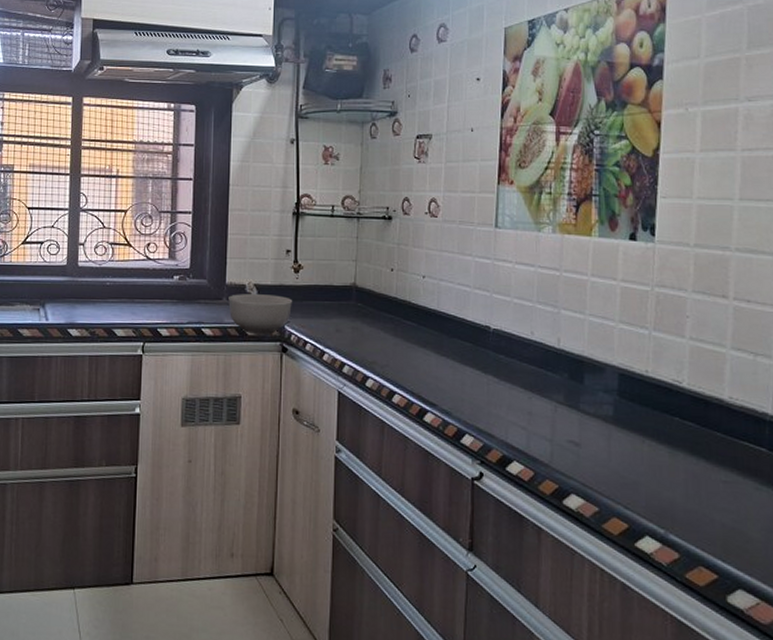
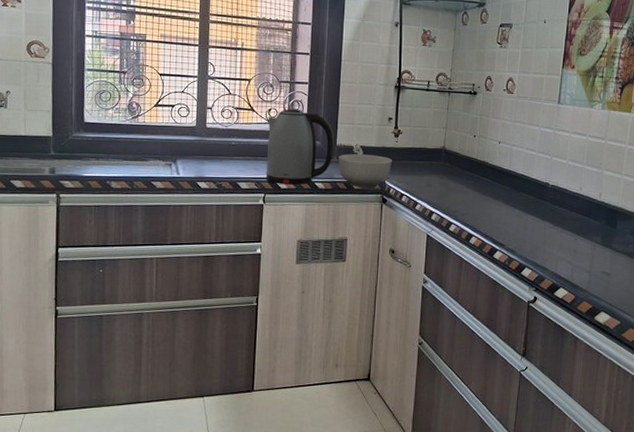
kettle: none [144,242,223,333] -> present [265,108,335,186]

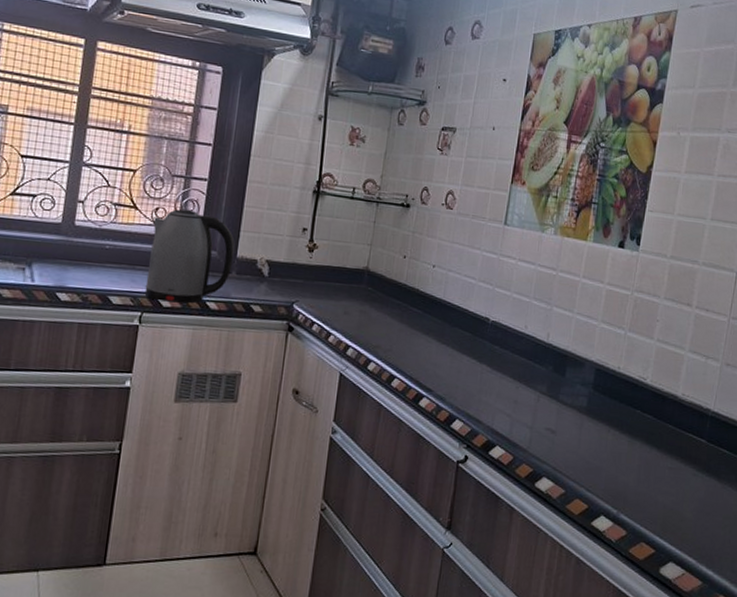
bowl: present [338,154,392,189] -> none [237,268,303,313]

